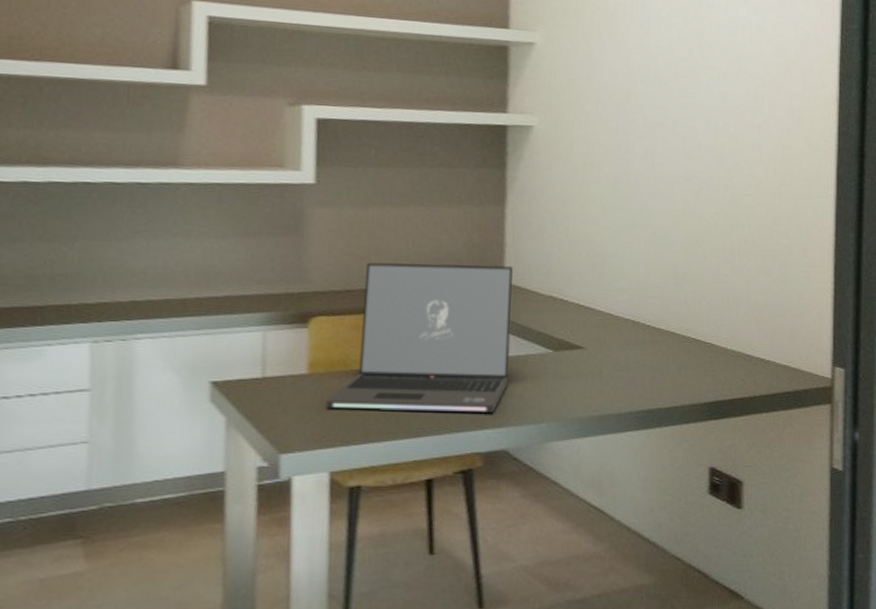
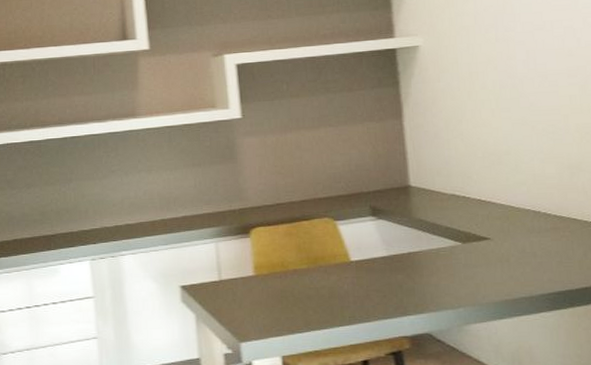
laptop: present [325,262,514,412] -> none [271,171,424,304]

